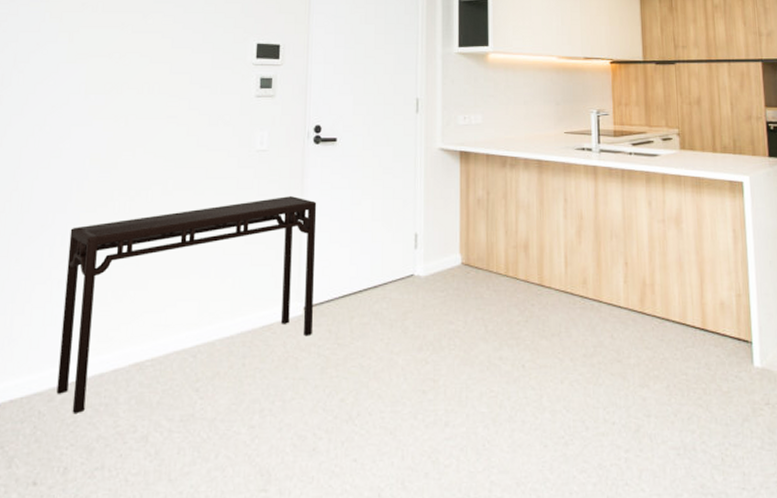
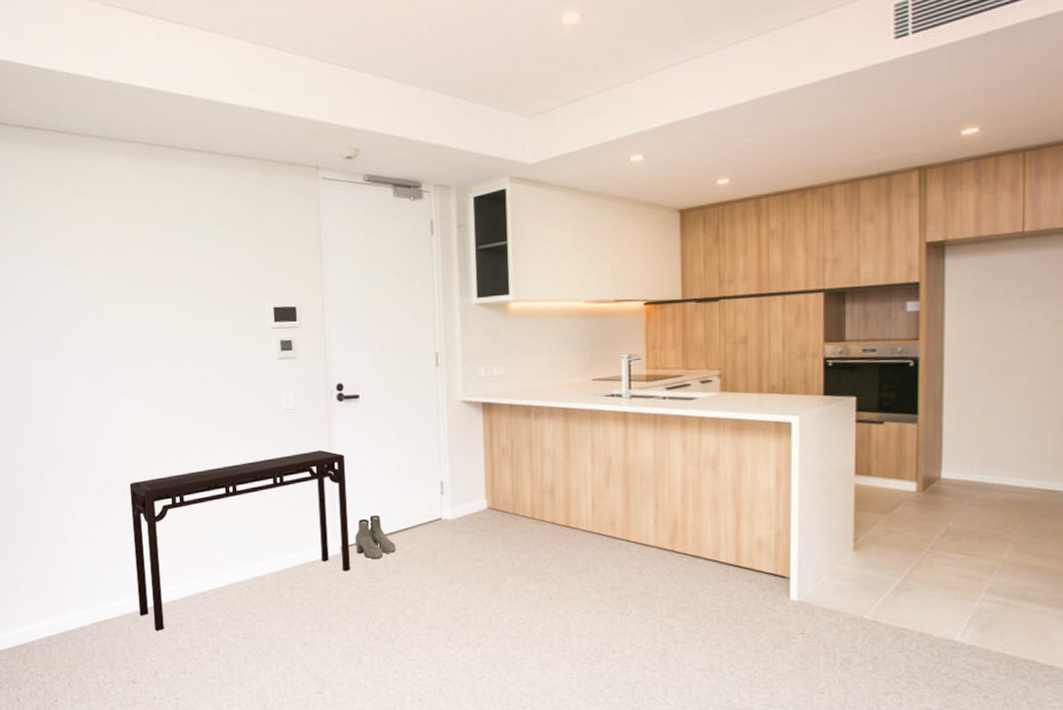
boots: none [320,270,364,322] -> present [354,515,396,559]

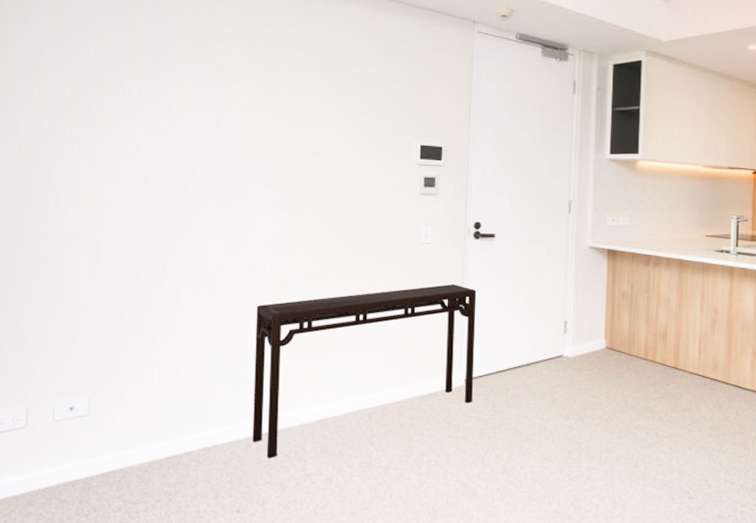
boots: present [354,515,396,559] -> none [479,349,518,392]

